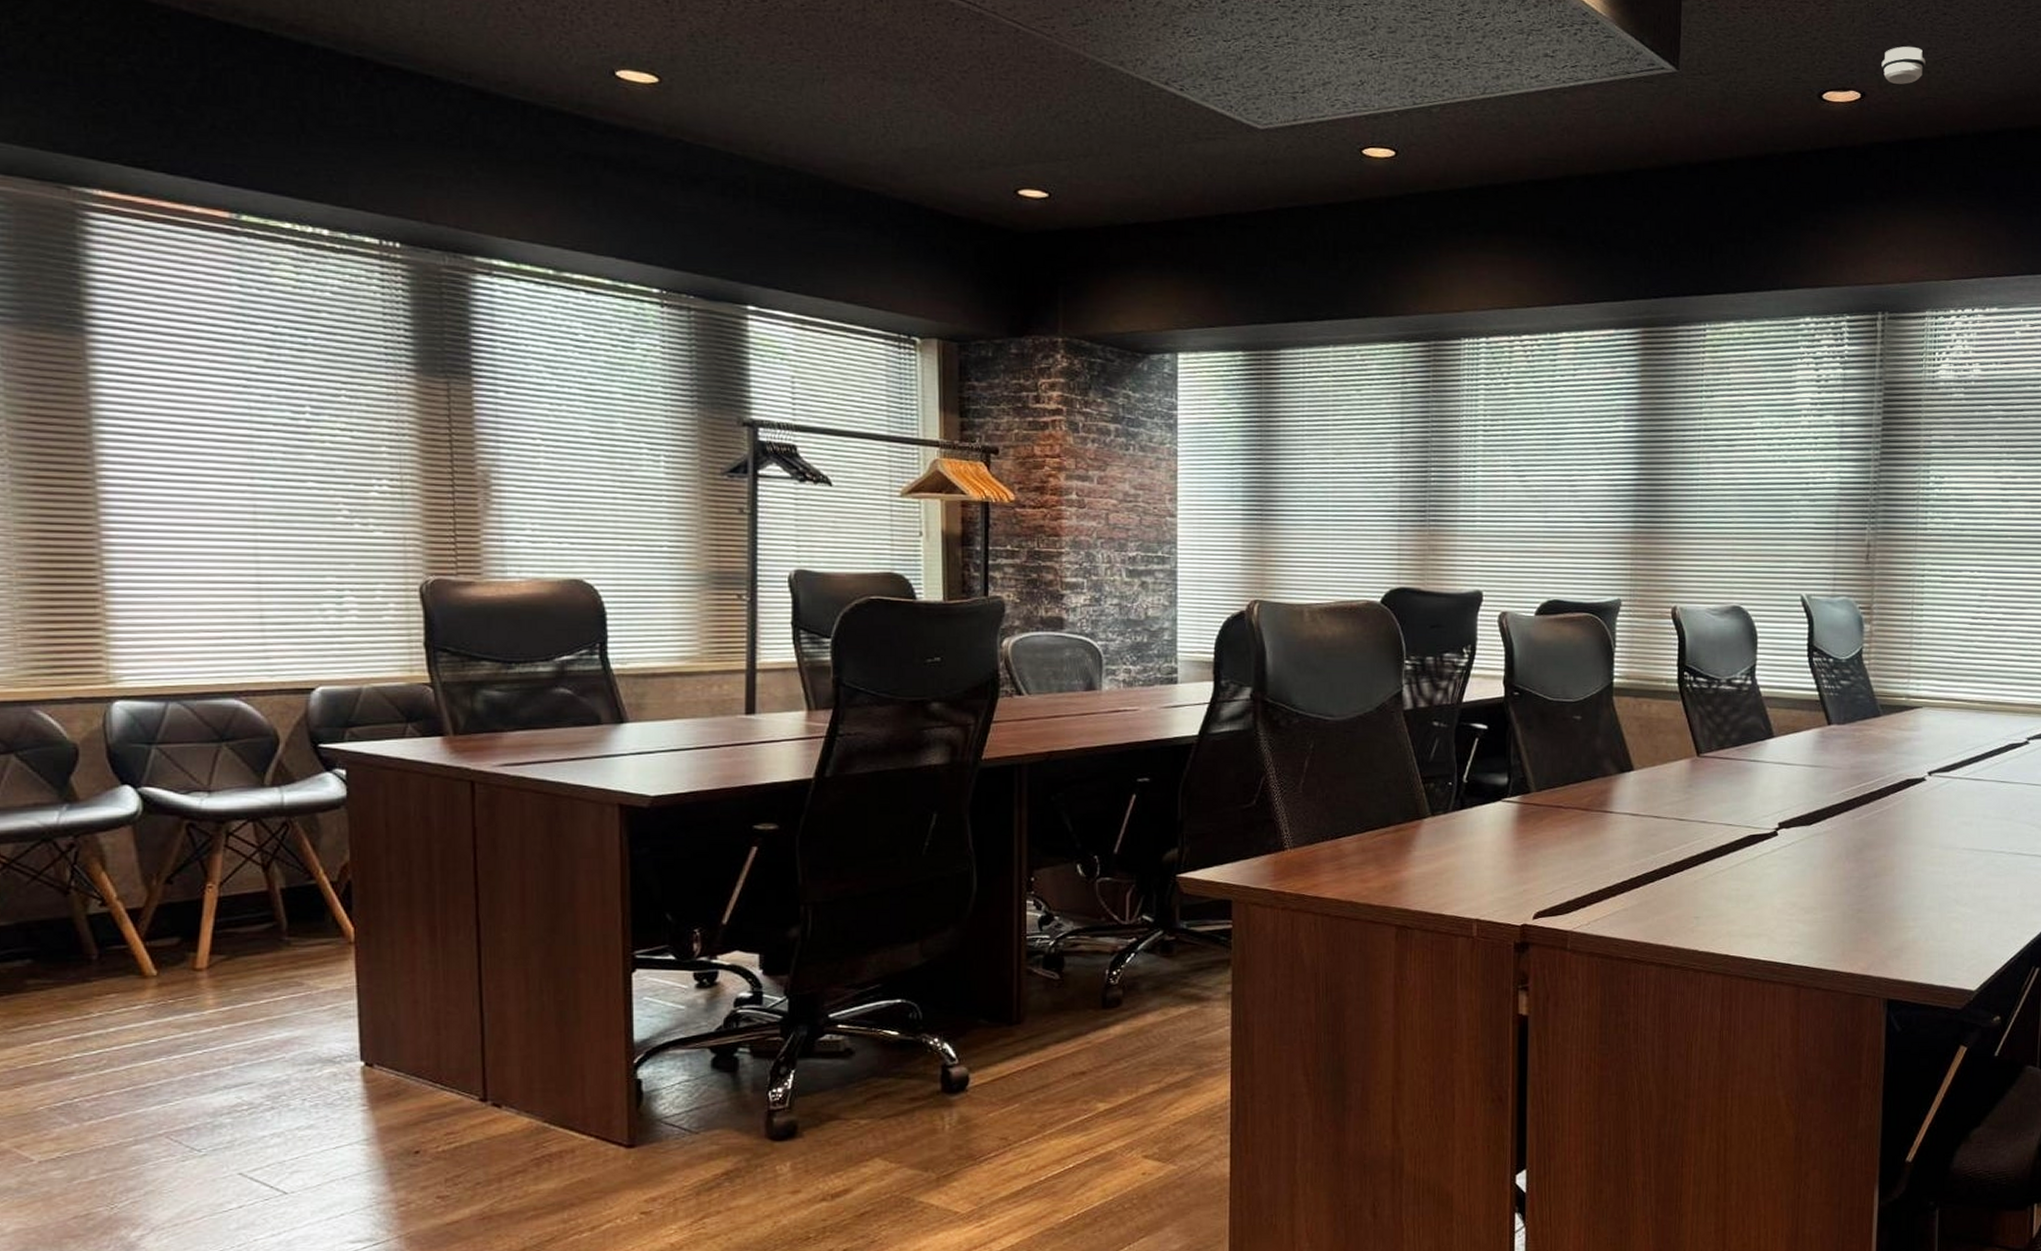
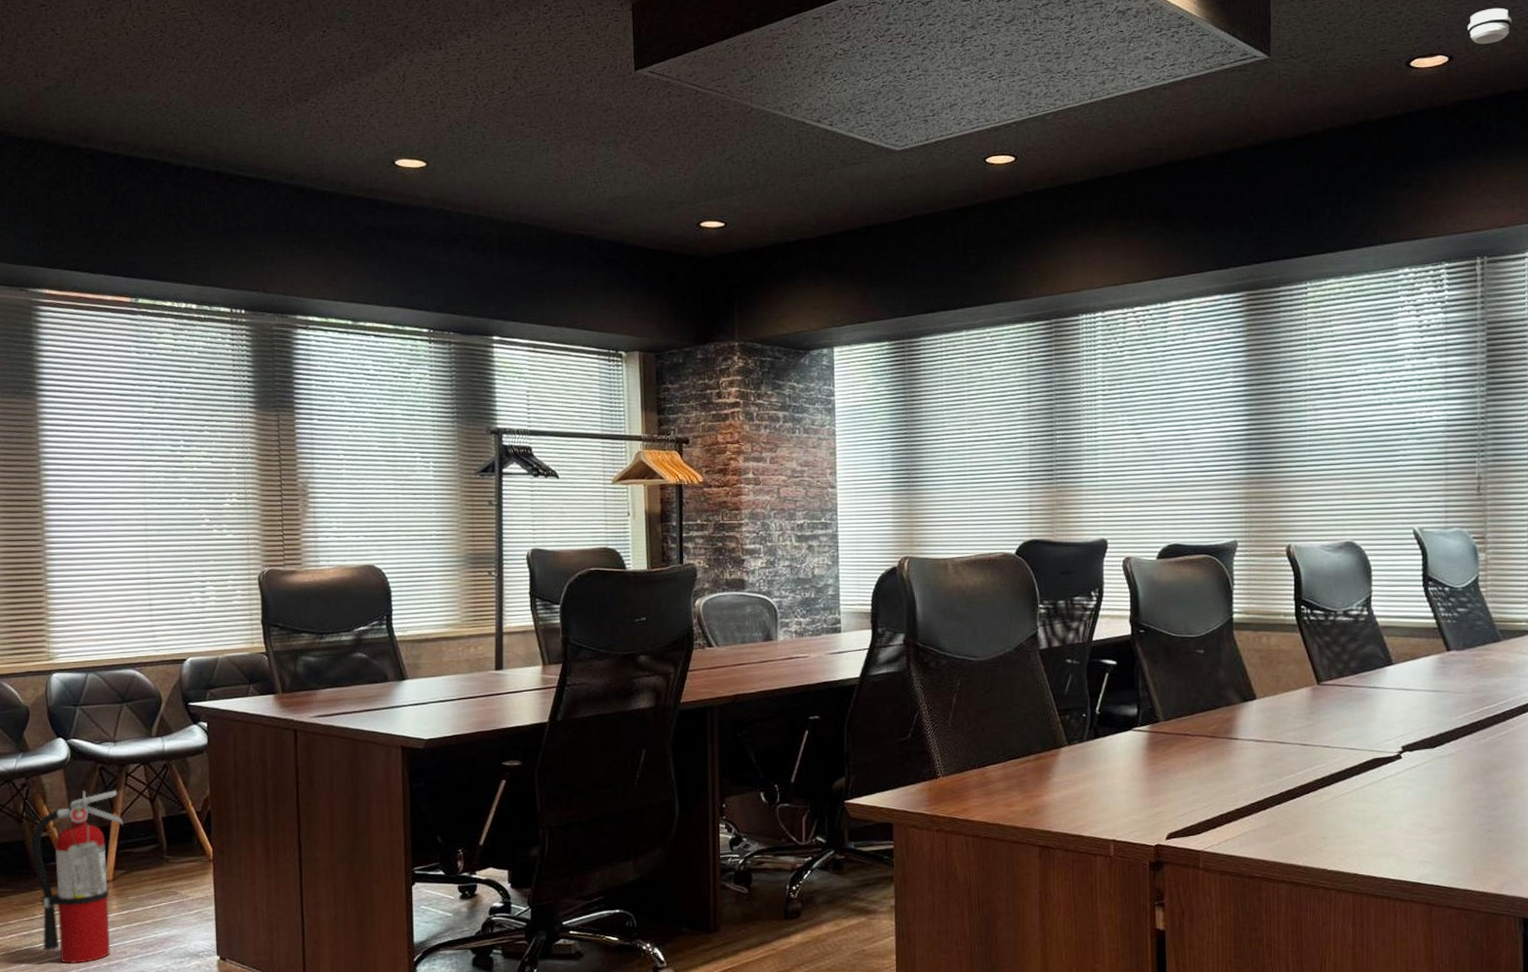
fire extinguisher: none [85,853,224,1076] -> present [32,790,124,965]

